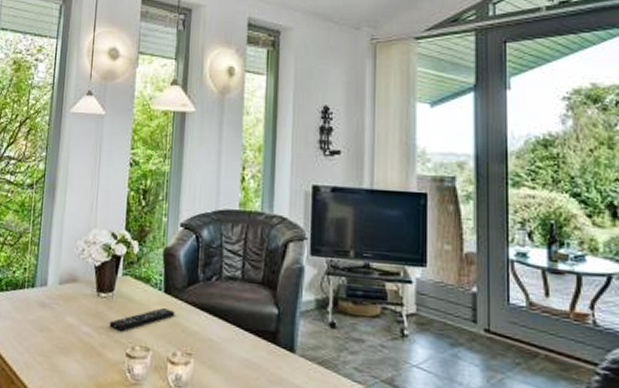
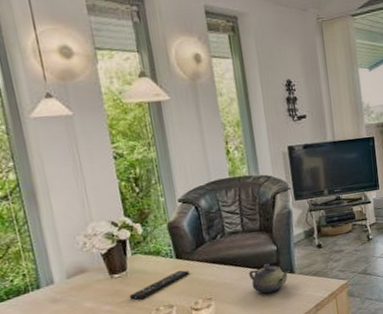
teapot: none [239,330,290,372] -> present [249,264,290,294]

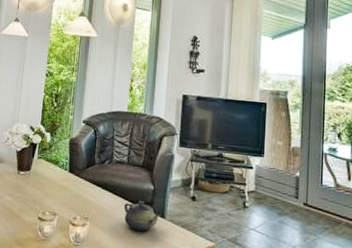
remote control: present [129,270,190,300] -> none [26,183,77,200]

